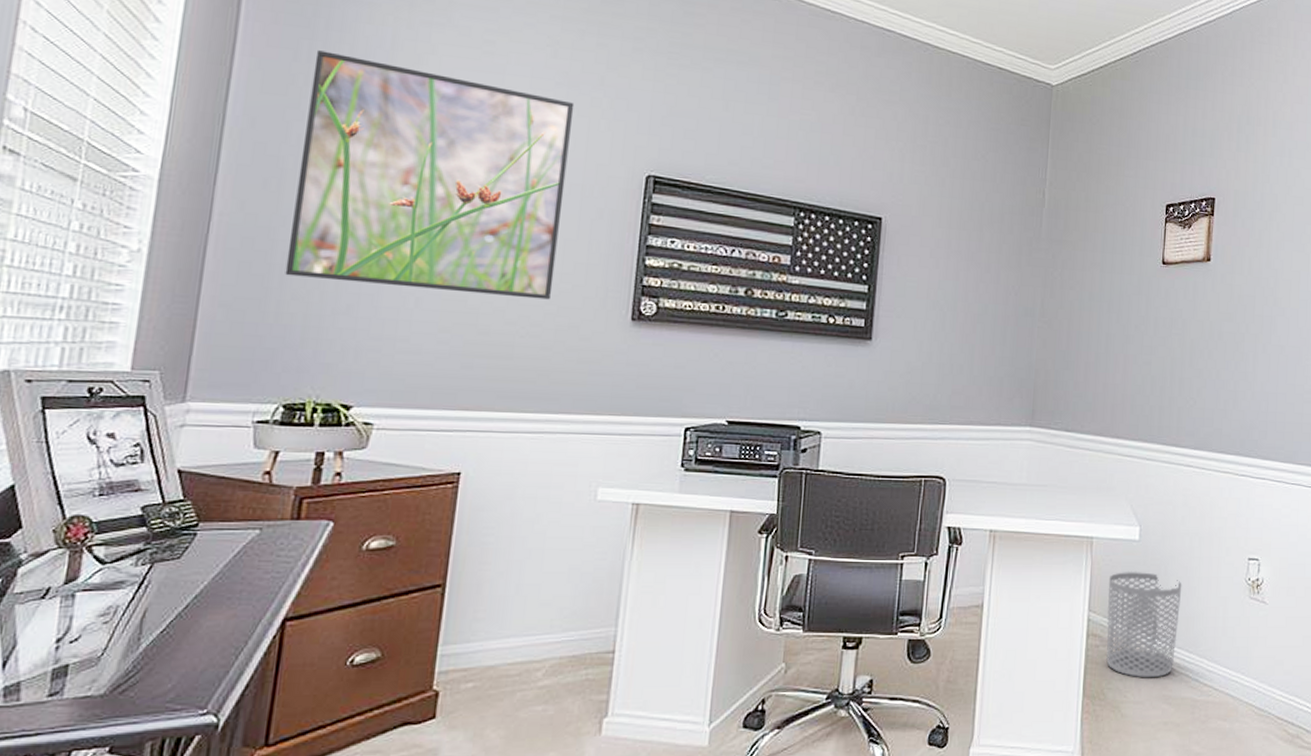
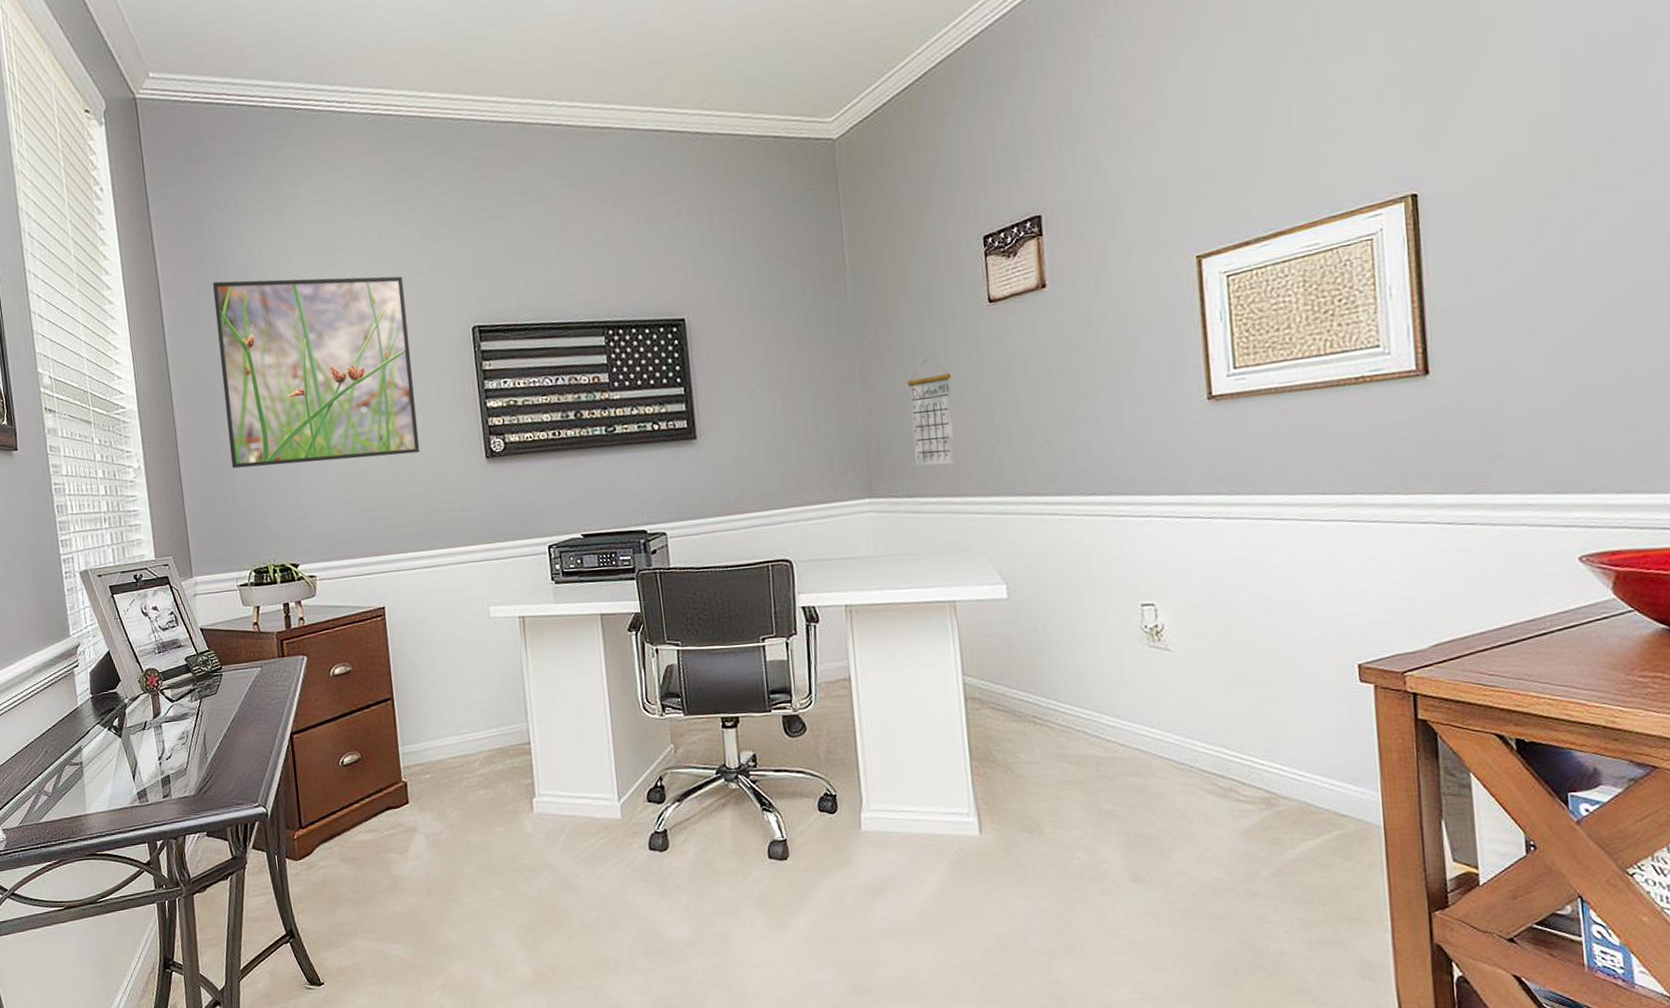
calendar: none [1077,302,1121,406] -> present [907,356,957,466]
waste bin: present [1106,571,1182,678] -> none [979,630,1068,738]

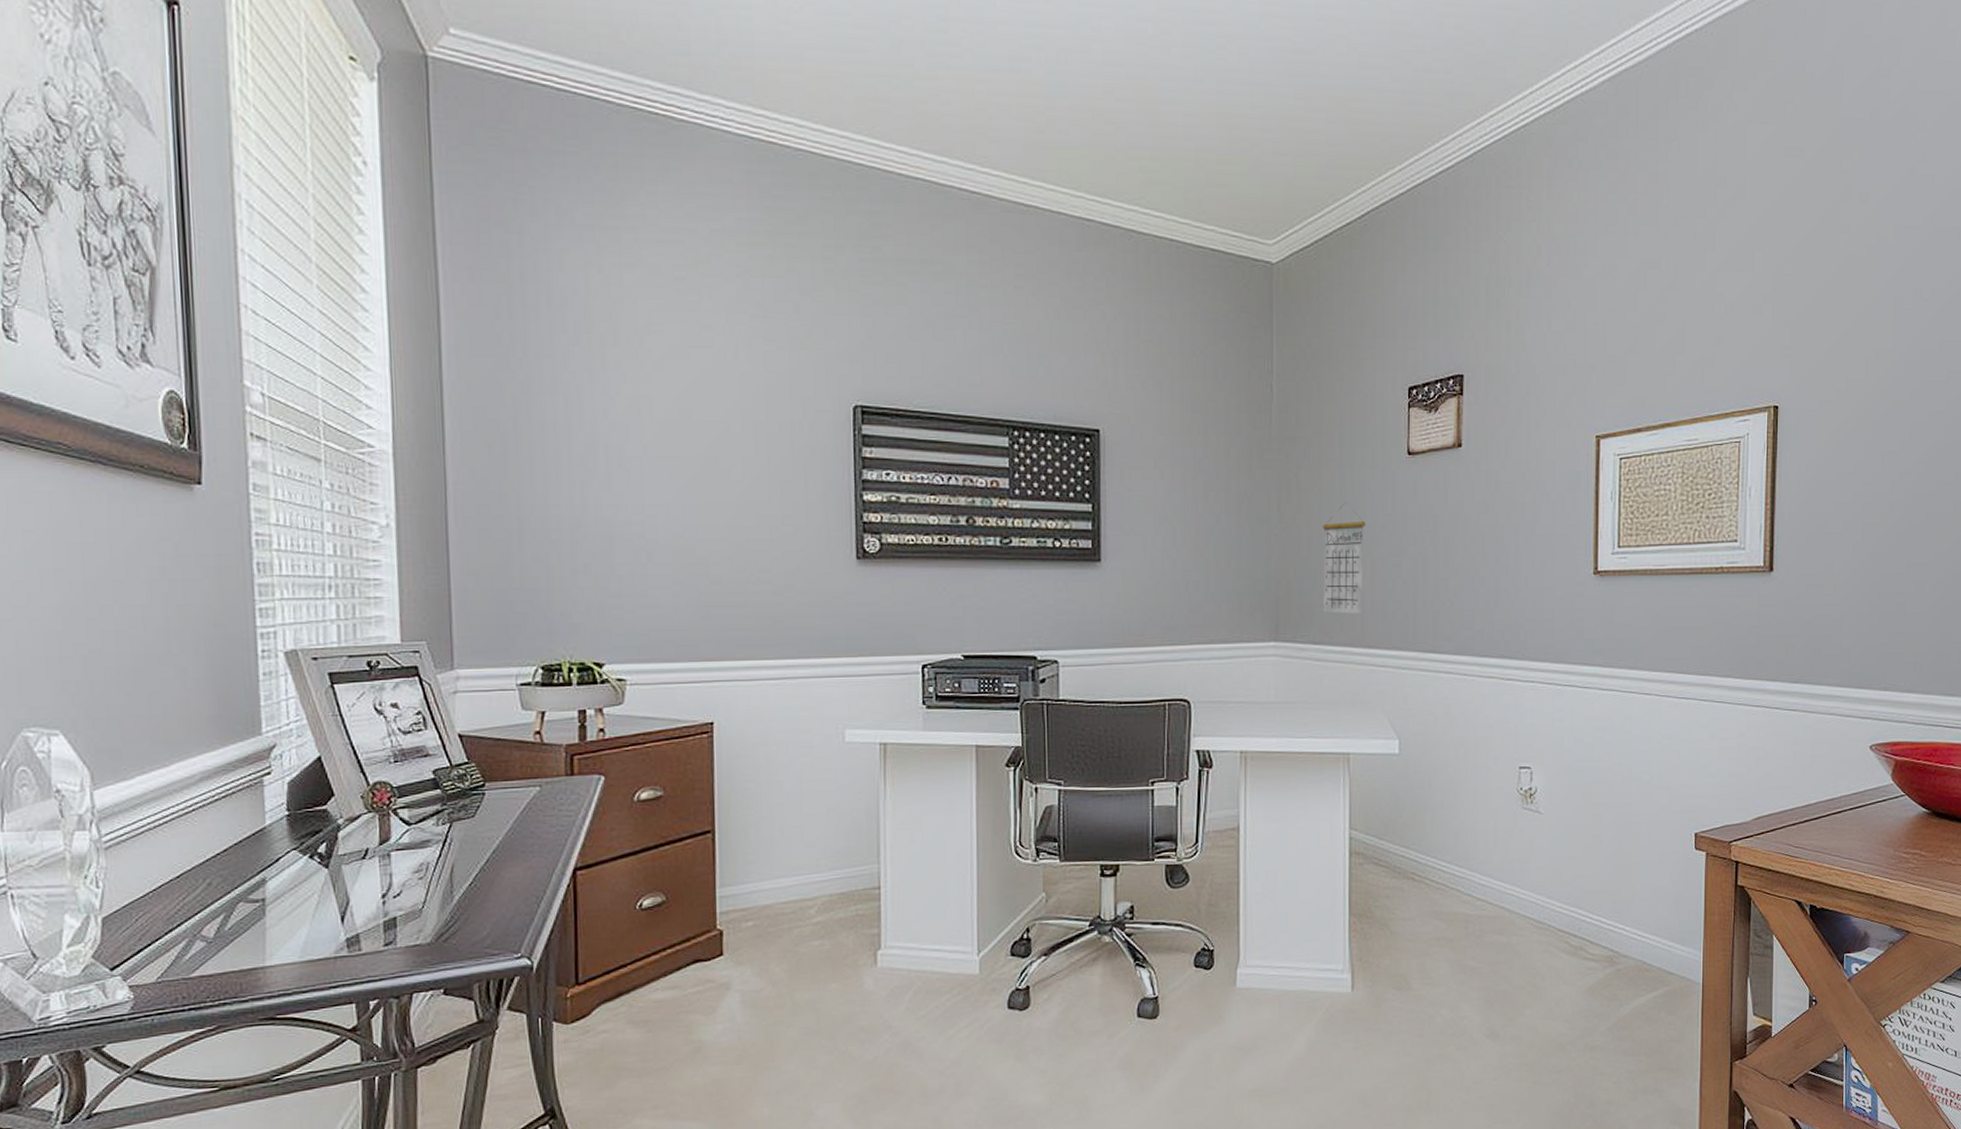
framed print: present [212,276,420,469] -> none [515,305,776,544]

